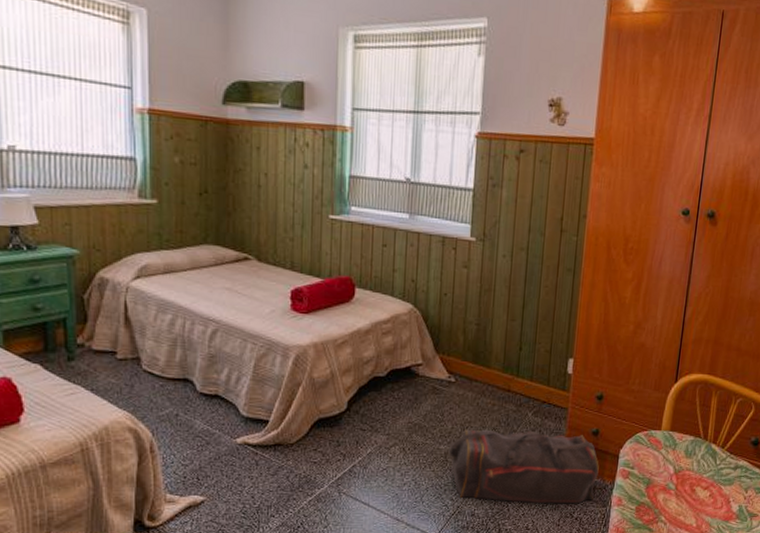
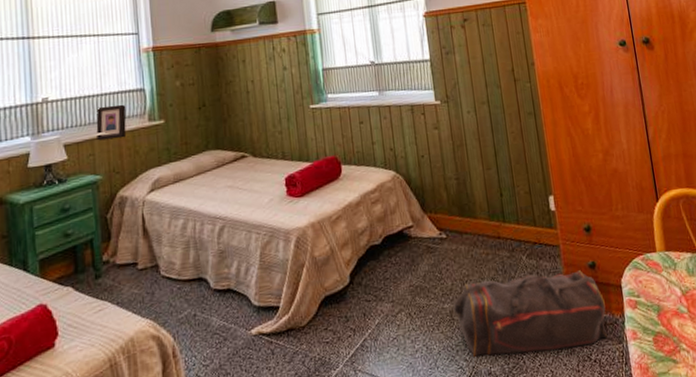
picture frame: none [74,169,112,212] -> present [96,104,127,141]

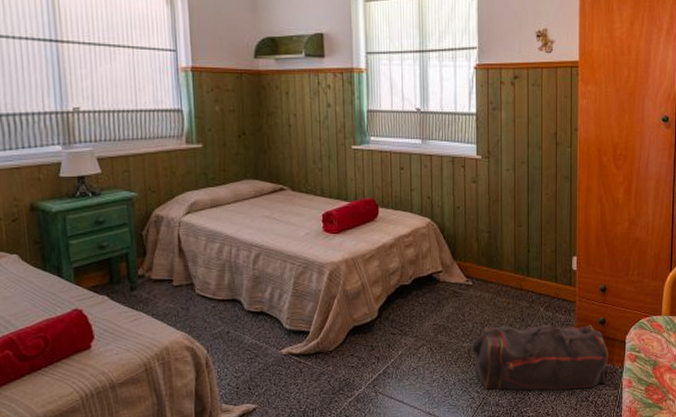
picture frame: present [96,104,127,141] -> none [131,123,163,158]

